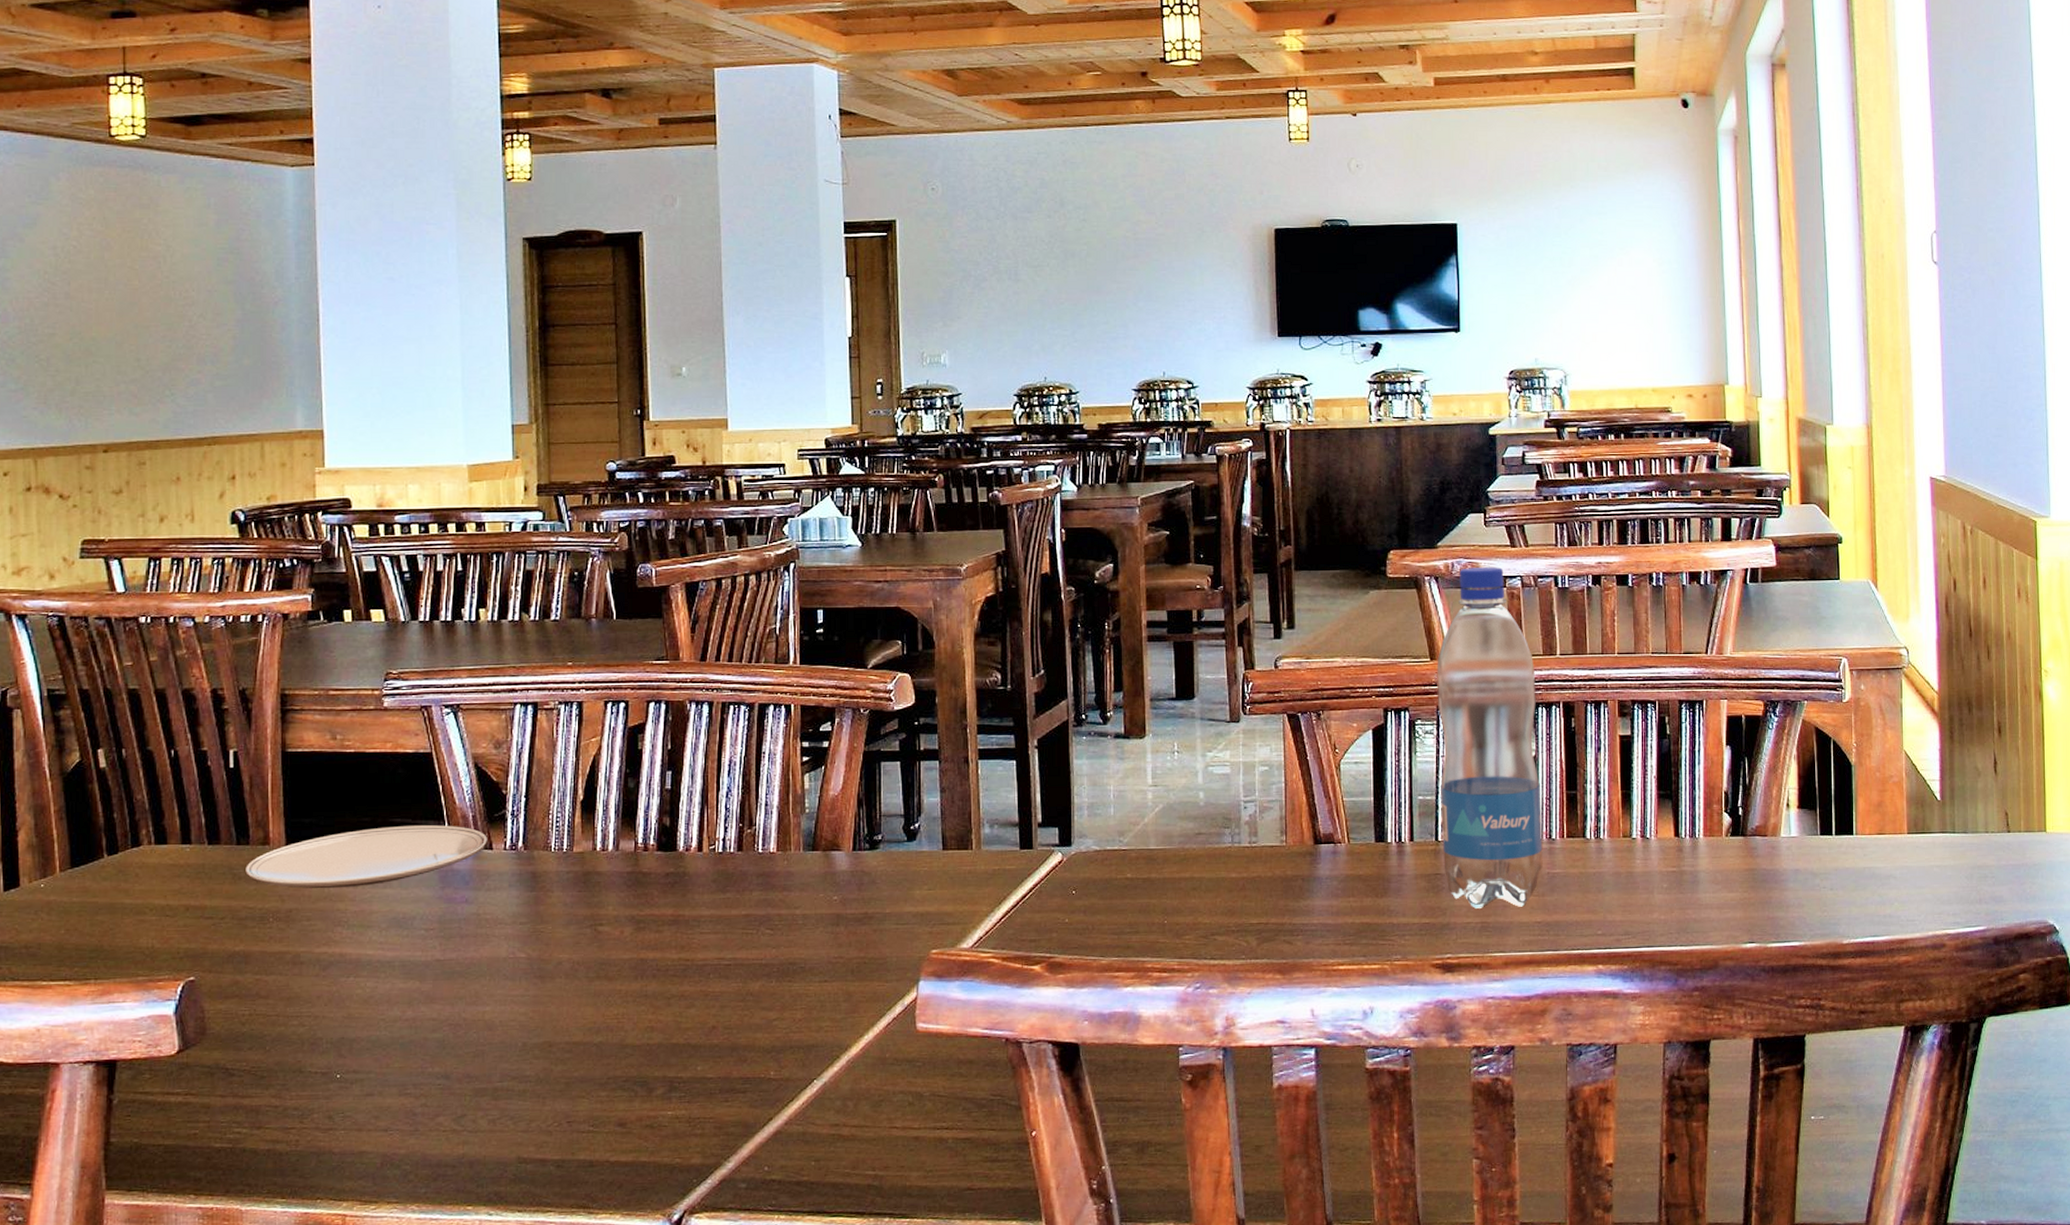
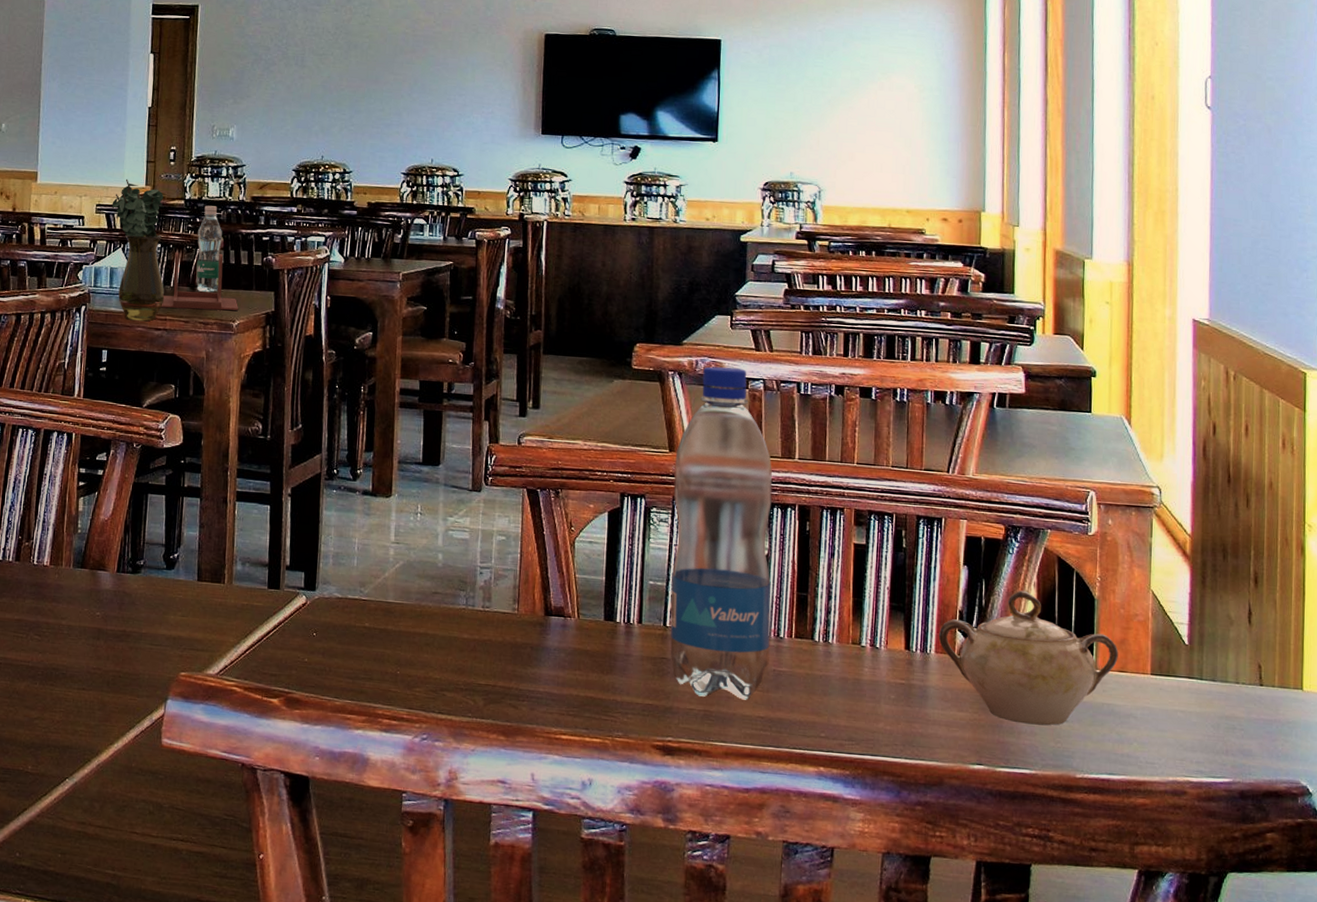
vase: none [815,418,883,575] -> present [111,179,165,321]
napkin holder: none [879,492,966,558] -> present [161,252,239,311]
bottle: none [913,441,942,536] -> present [195,205,223,293]
sugar bowl: none [1706,764,1876,897] -> present [938,590,1118,726]

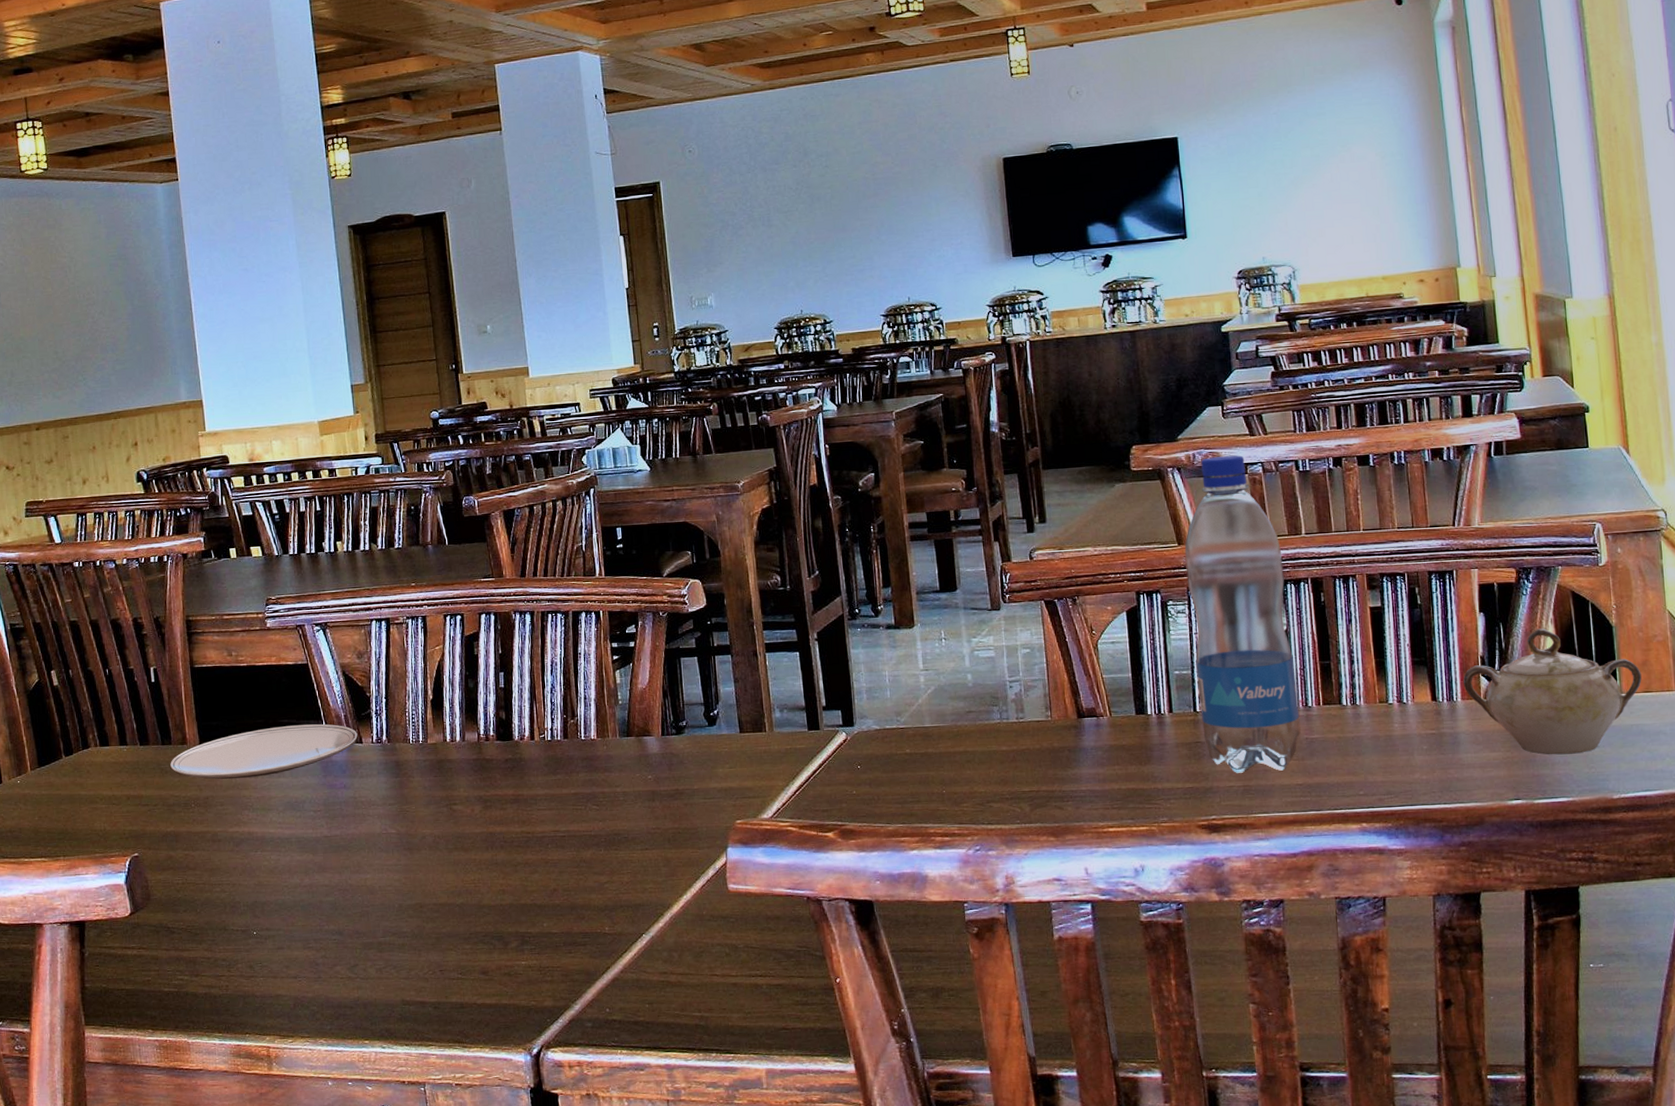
vase: present [111,179,165,321] -> none [604,360,669,496]
napkin holder: present [161,252,239,311] -> none [666,419,742,480]
bottle: present [195,205,223,293] -> none [690,374,720,458]

